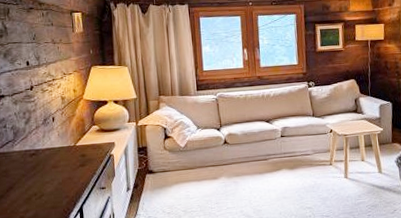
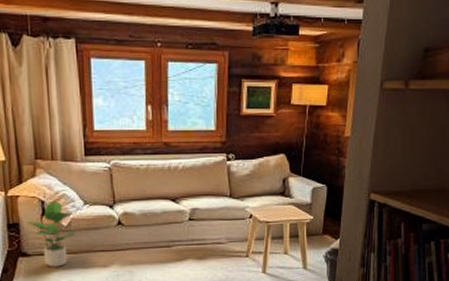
potted plant: none [152,127,190,182] -> present [25,200,75,267]

